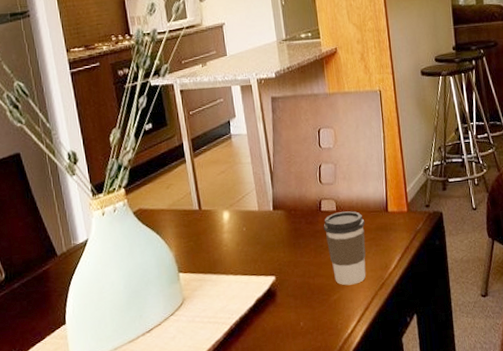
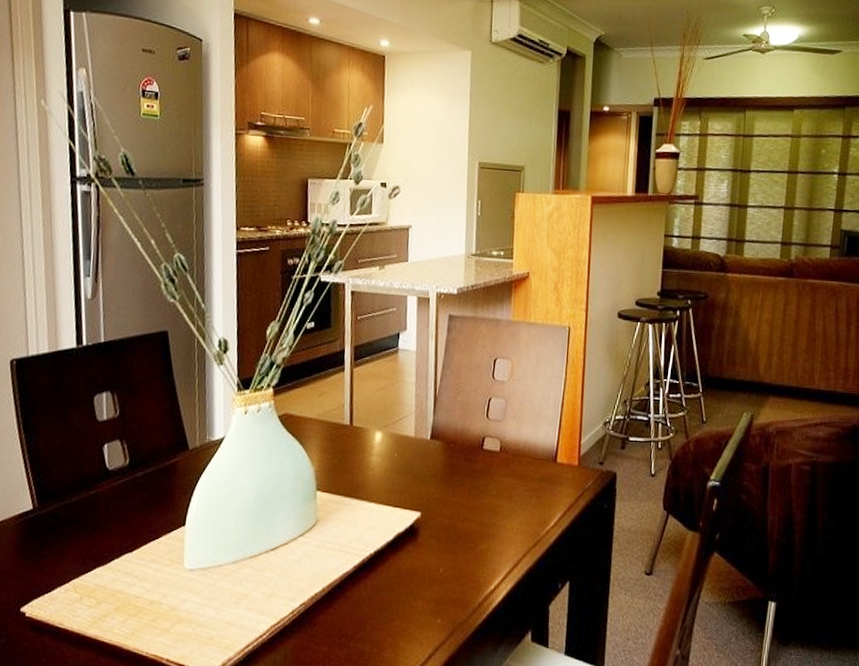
coffee cup: present [323,211,366,286] -> none [482,453,529,537]

